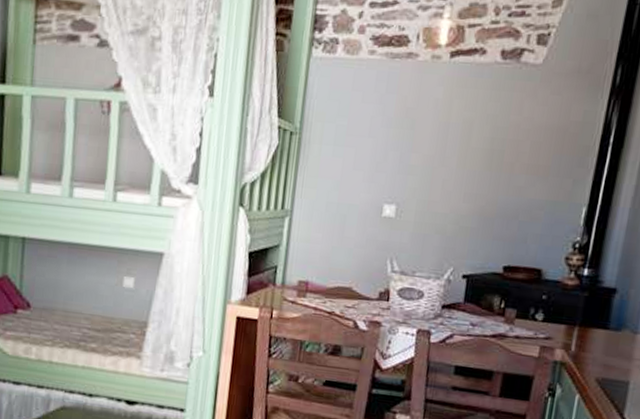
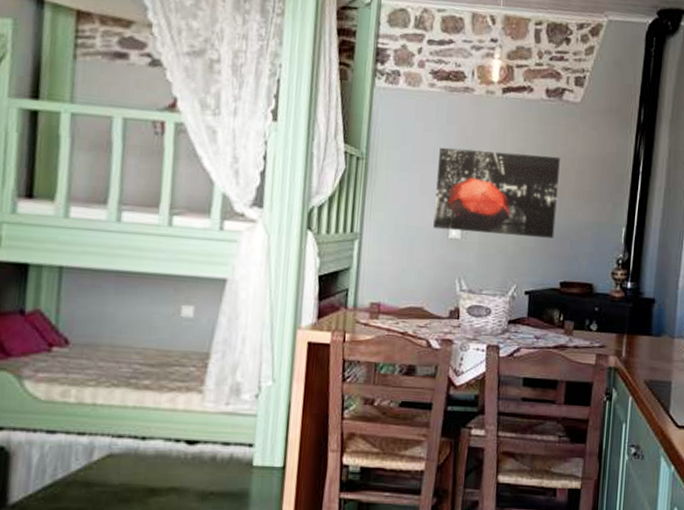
wall art: none [366,119,513,218] -> present [433,147,560,238]

